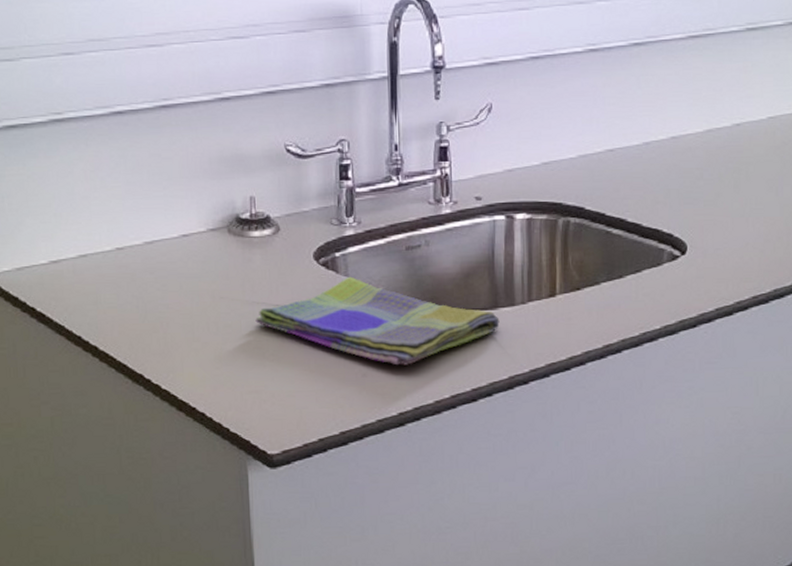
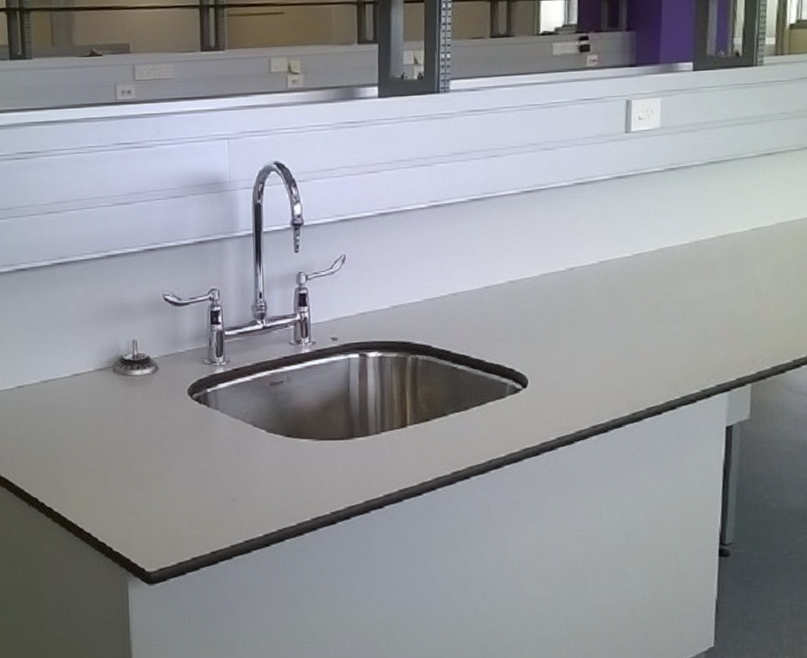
dish towel: present [255,276,500,365] -> none [136,410,356,491]

